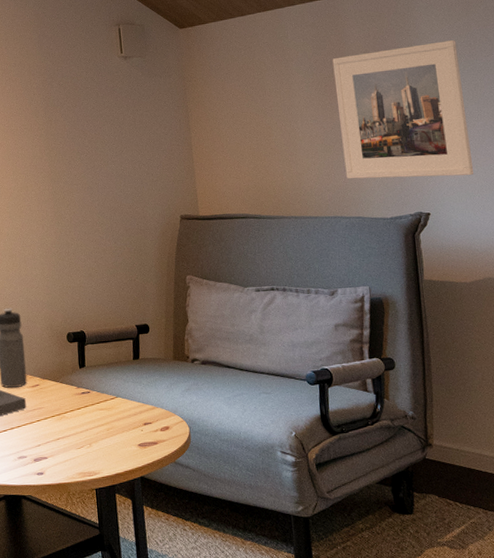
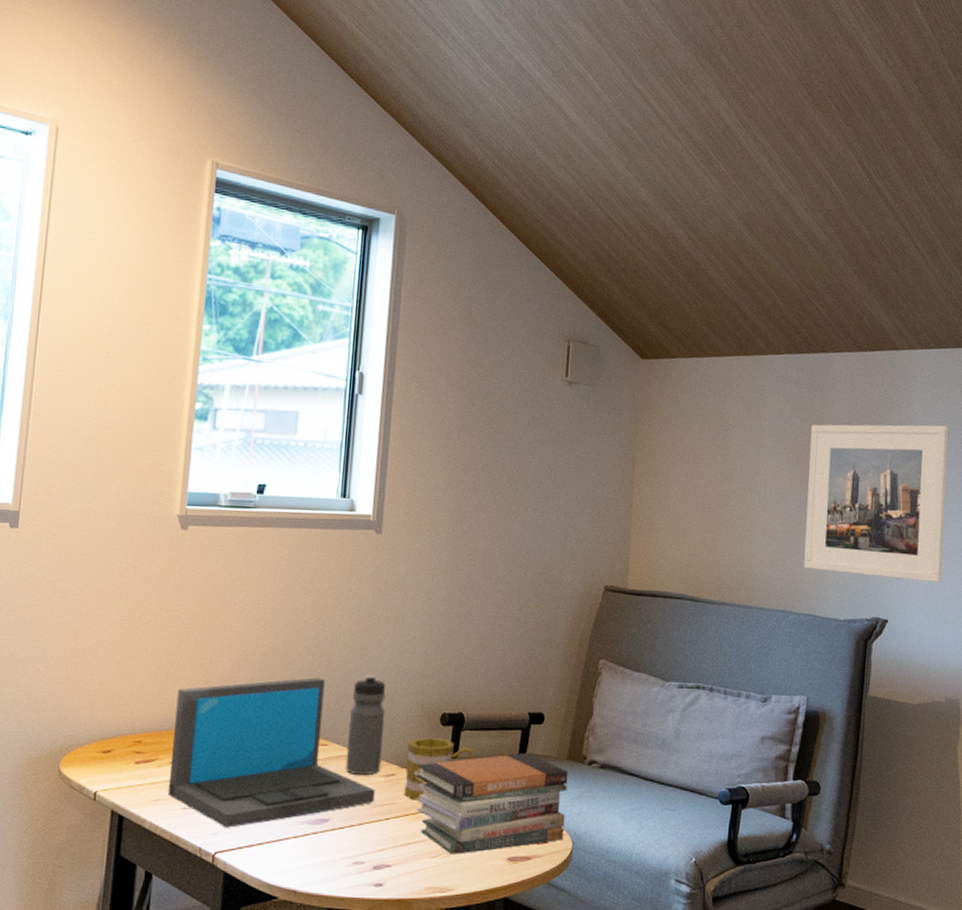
mug: none [45,353,98,404] -> present [404,738,474,800]
book stack: none [55,357,181,445] -> present [417,752,568,854]

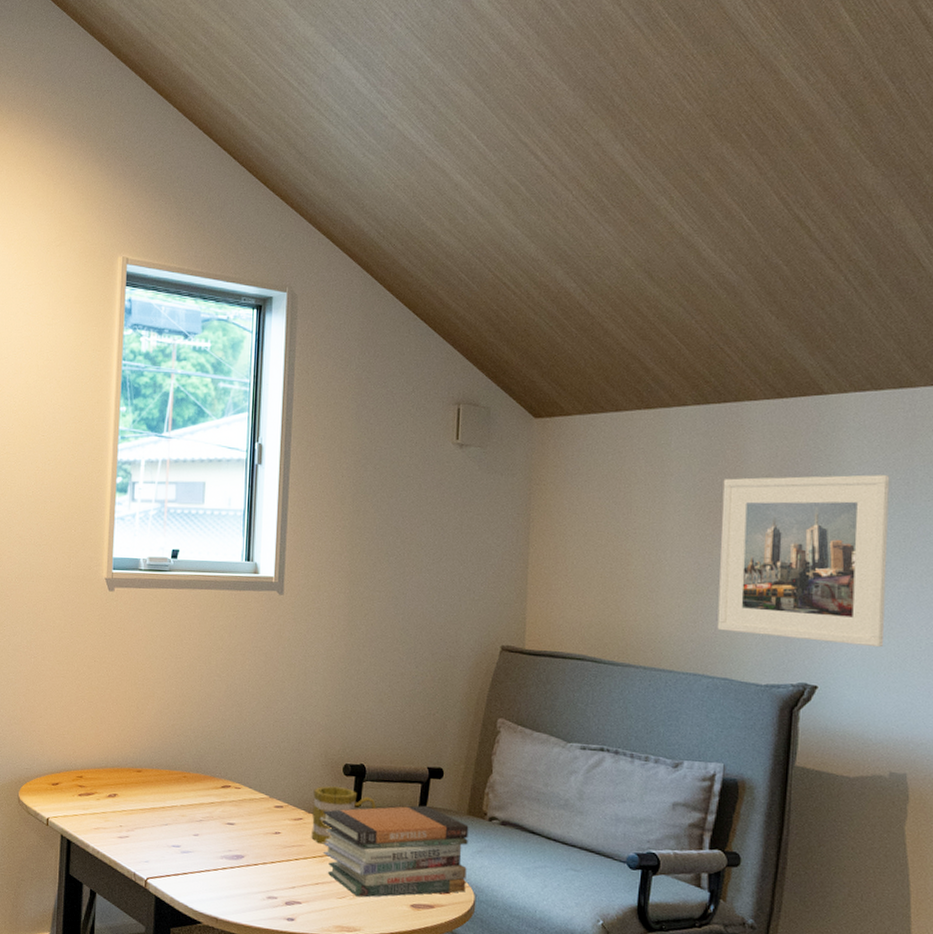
laptop: present [167,677,375,828] -> none [106,726,285,858]
water bottle: present [345,674,386,775] -> none [257,725,292,818]

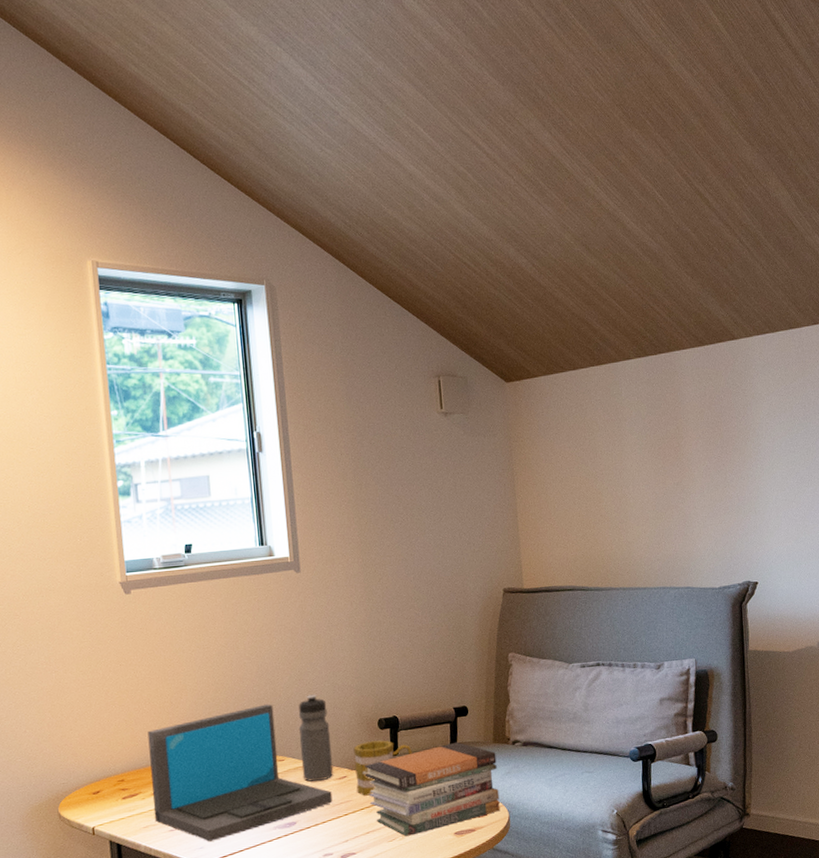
laptop: none [106,726,285,858] -> present [147,704,333,842]
water bottle: none [257,725,292,818] -> present [298,694,334,782]
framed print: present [717,474,890,648] -> none [667,402,802,548]

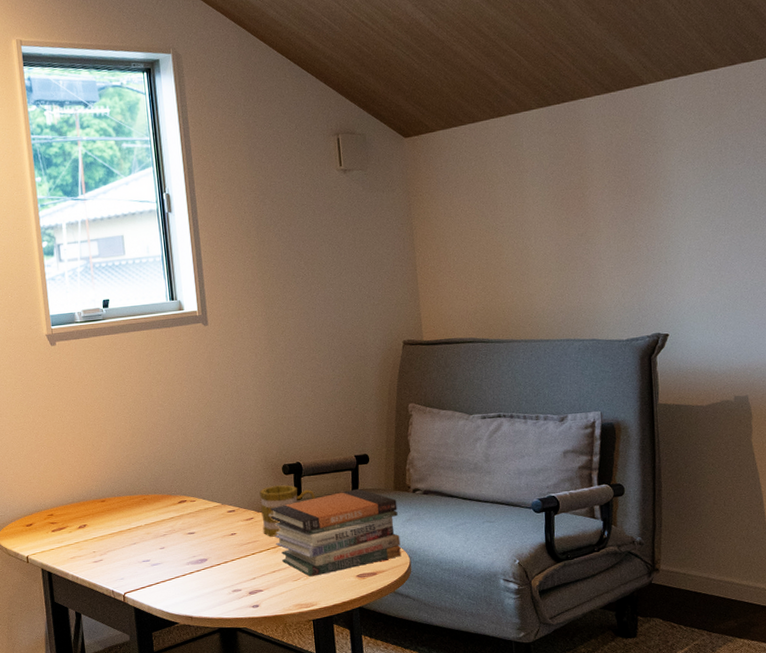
laptop: present [147,704,333,842] -> none [73,448,241,574]
water bottle: present [298,694,334,782] -> none [208,440,242,522]

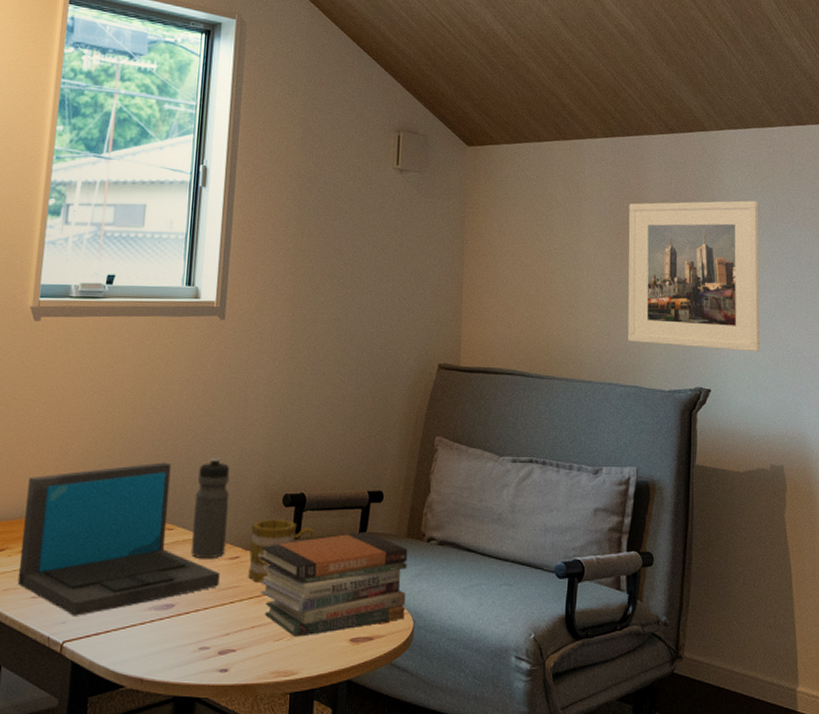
laptop: none [73,448,241,574] -> present [17,462,220,616]
water bottle: none [208,440,242,522] -> present [190,457,230,558]
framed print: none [570,147,718,300] -> present [627,200,761,352]

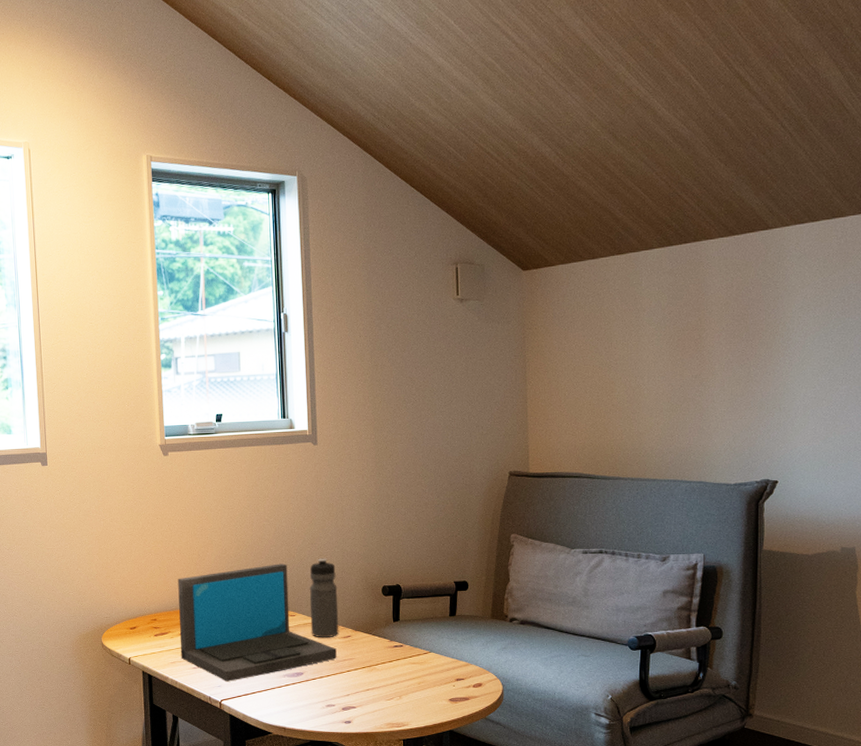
mug: present [248,519,316,583] -> none [358,606,413,656]
book stack: present [260,531,408,637] -> none [368,614,495,697]
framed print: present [627,200,761,352] -> none [688,295,831,443]

